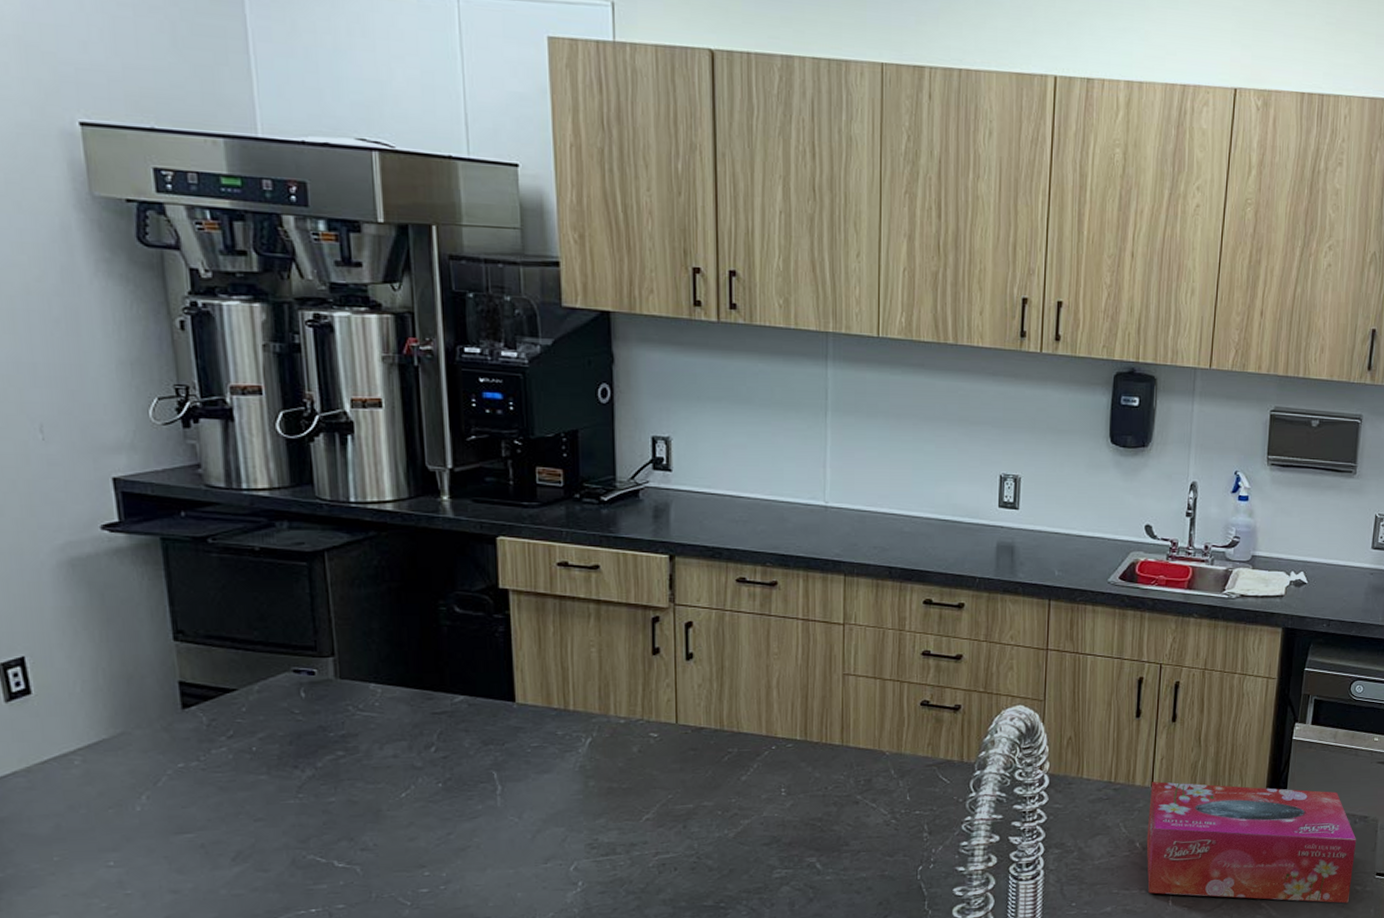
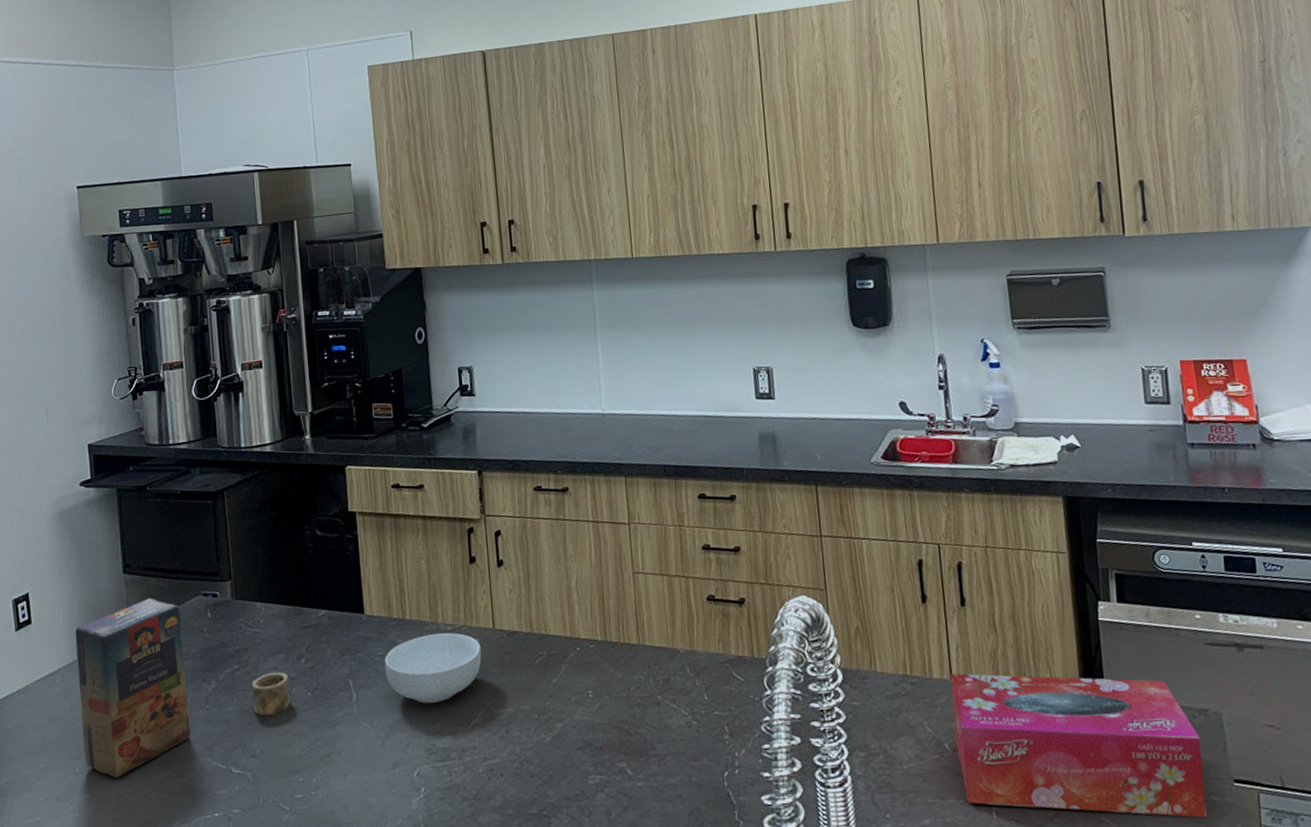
cereal box: none [101,671,414,872] -> present [75,598,290,778]
cereal bowl: none [539,726,660,797] -> present [384,633,482,703]

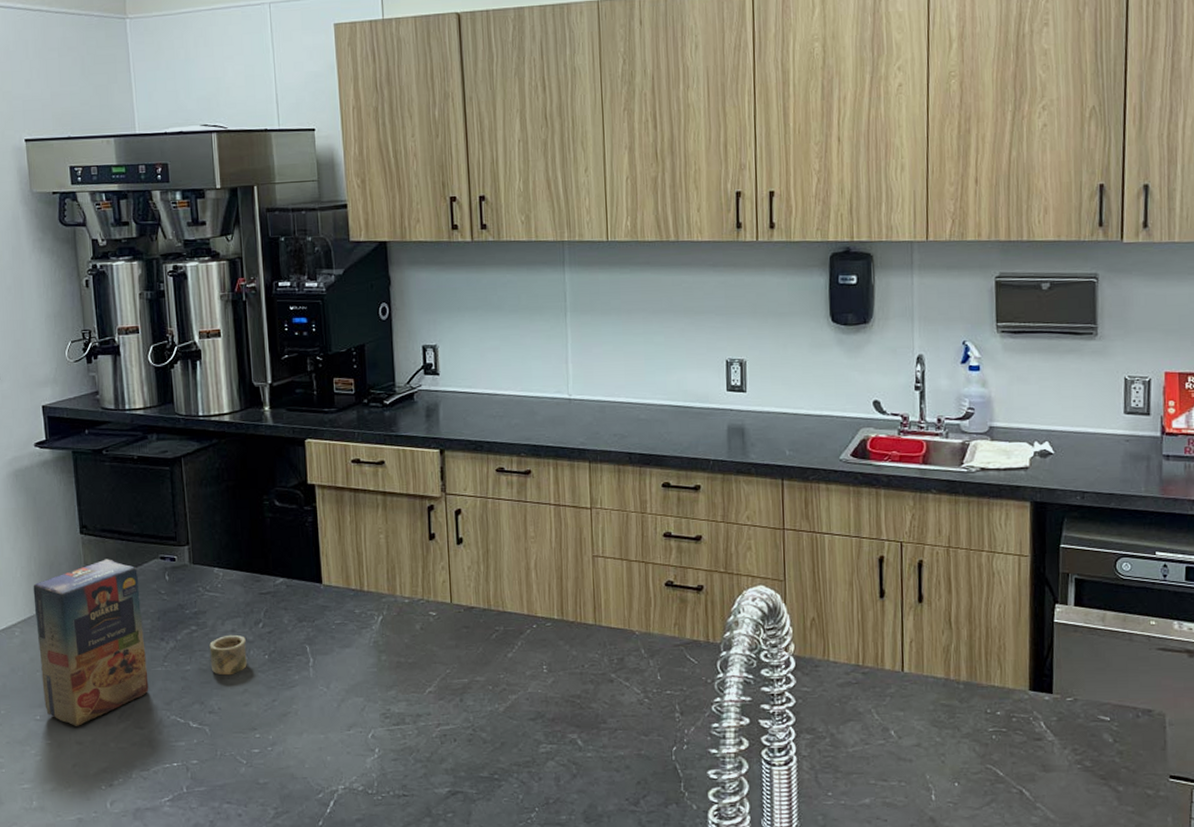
cereal bowl: present [384,633,482,703] -> none [341,605,438,670]
tissue box: present [950,673,1207,818] -> none [901,666,1142,809]

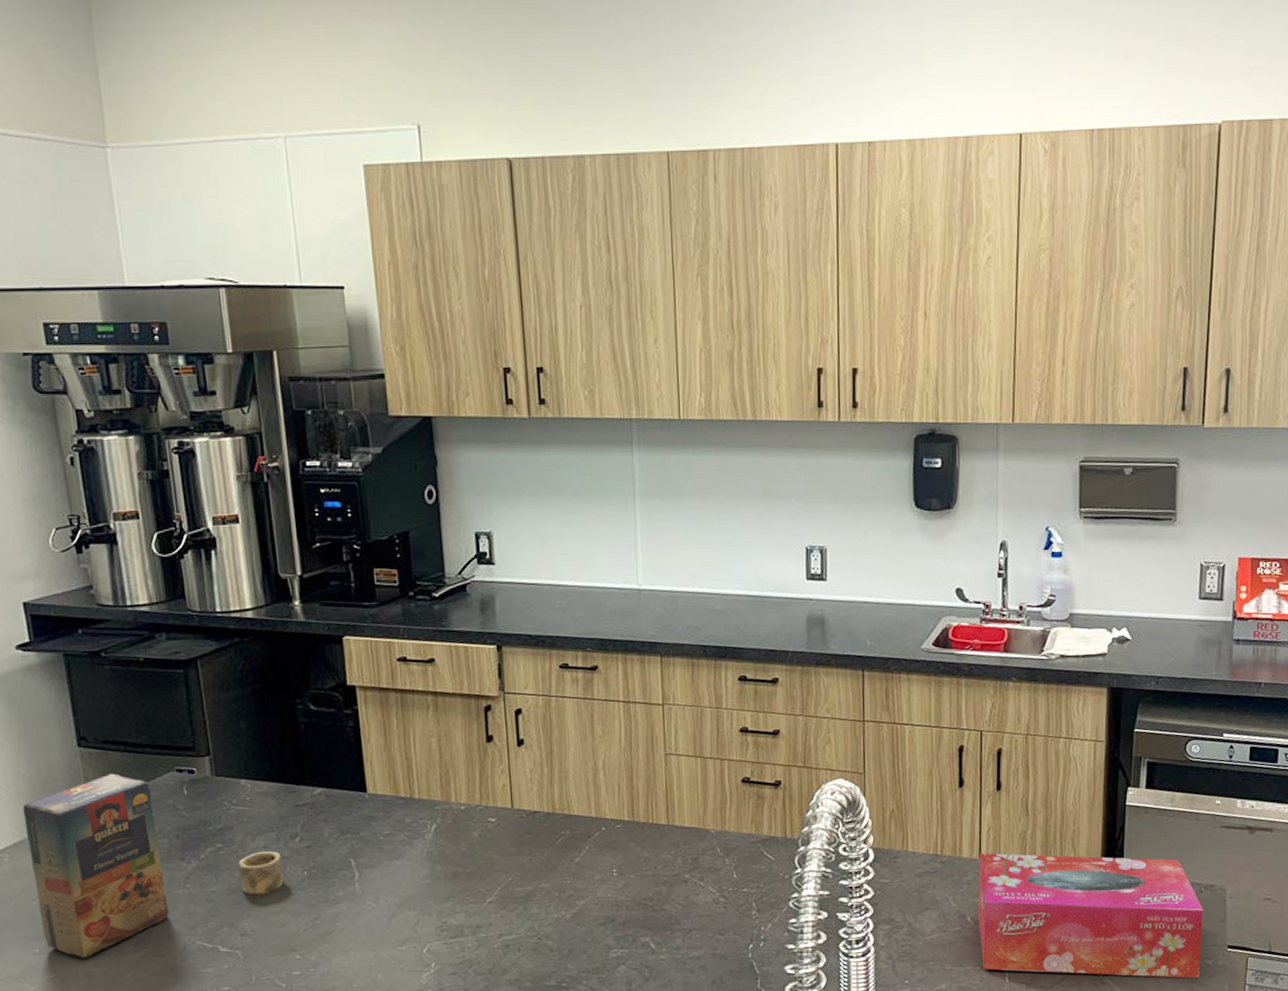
tissue box: none [901,666,1142,809] -> present [977,853,1204,979]

